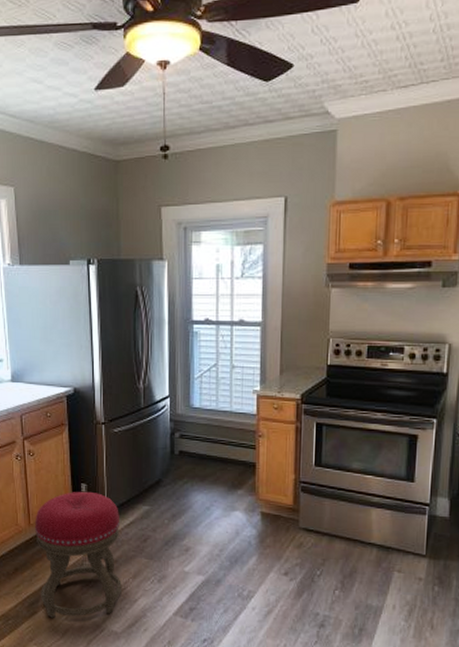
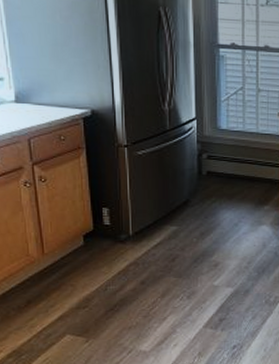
stool: present [35,491,122,618] -> none [50,215,150,347]

